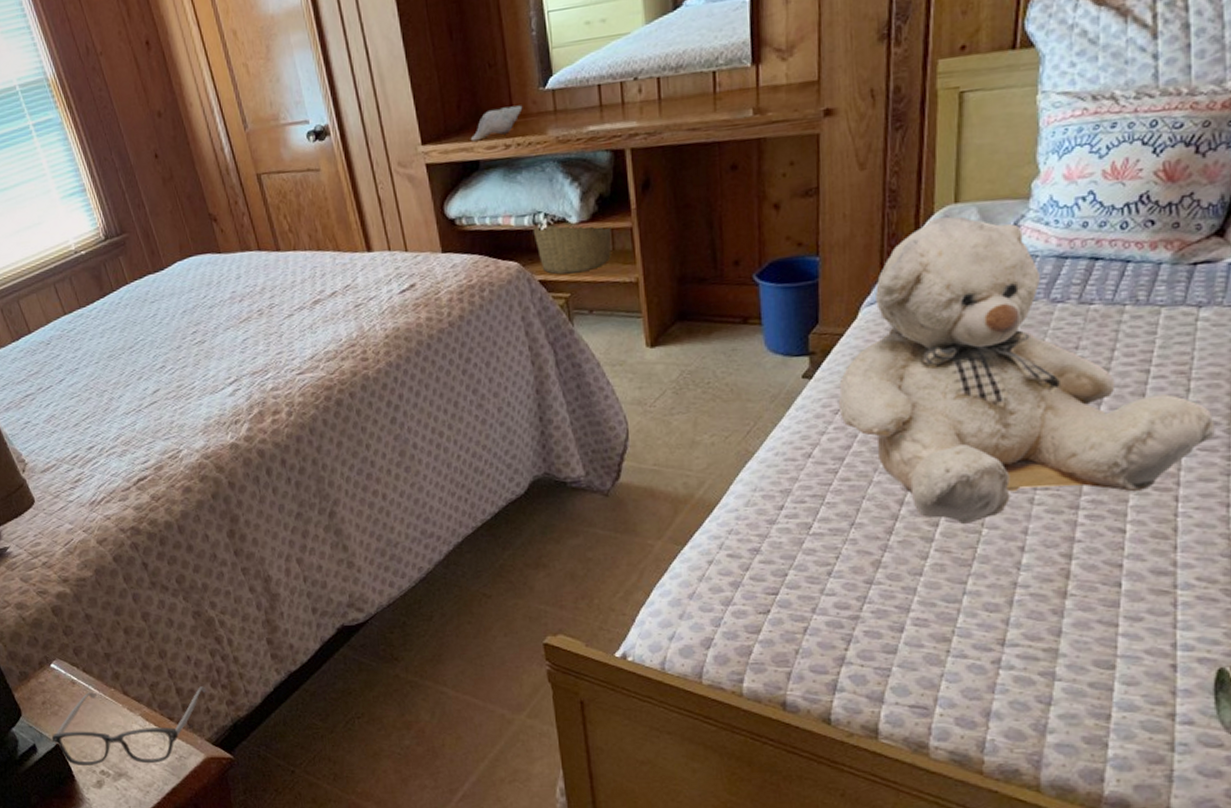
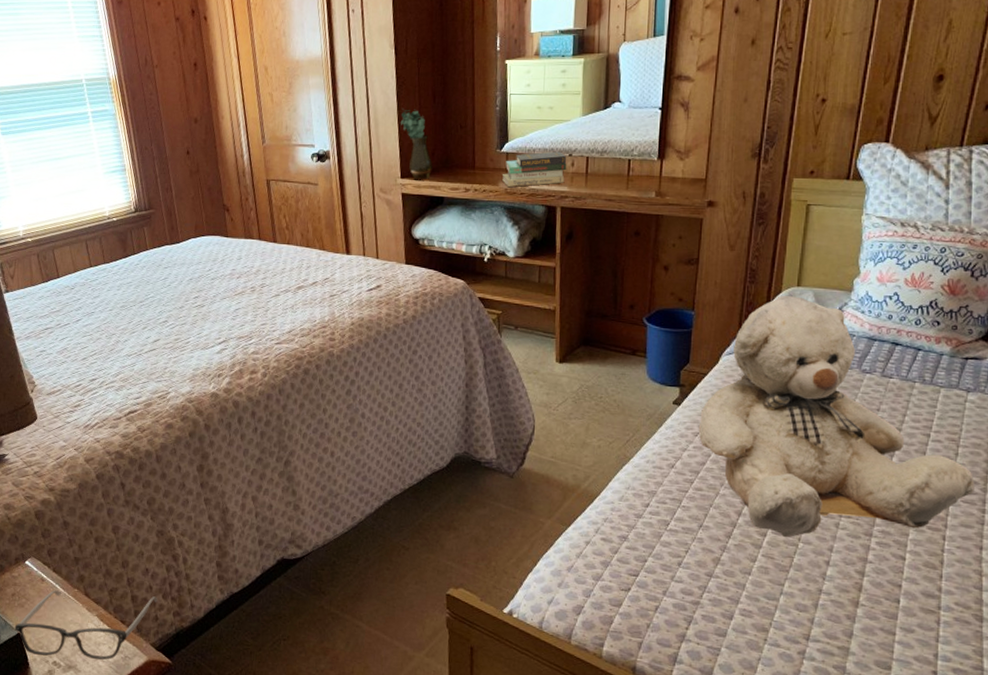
vase: none [411,52,460,145] -> present [401,107,433,180]
seashell: present [470,105,523,142] -> none [439,160,482,182]
basket: present [533,225,612,275] -> none [478,256,539,296]
books: none [549,76,633,135] -> present [501,151,567,188]

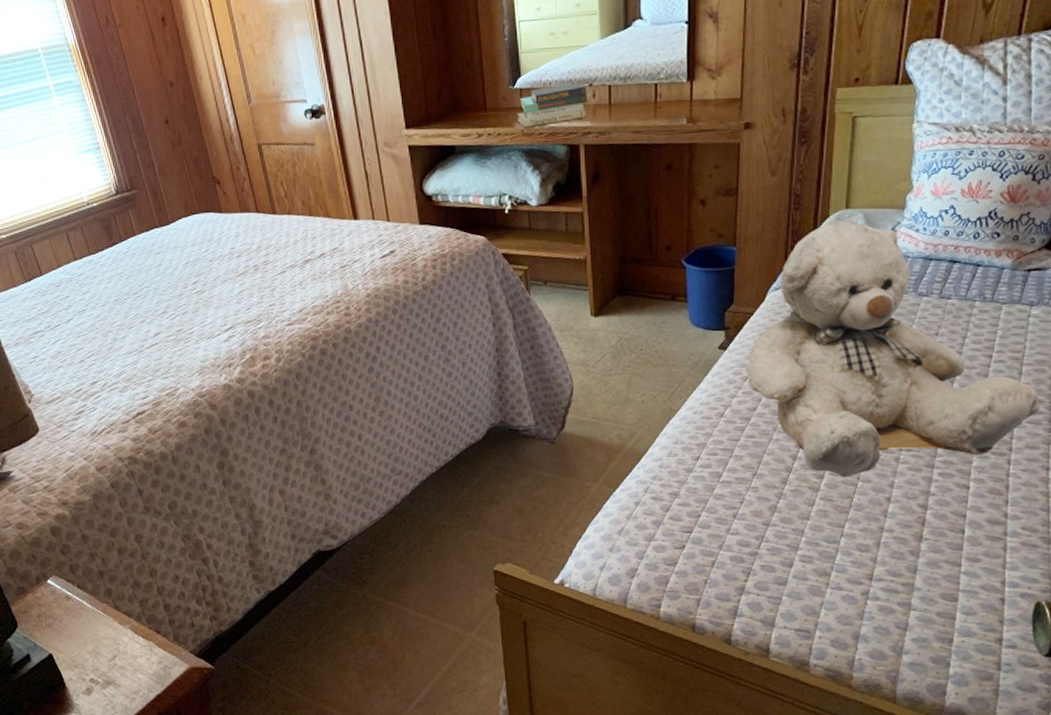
eyeglasses: present [14,590,158,661] -> none [45,603,192,675]
vase: present [401,107,433,180] -> none [400,48,440,130]

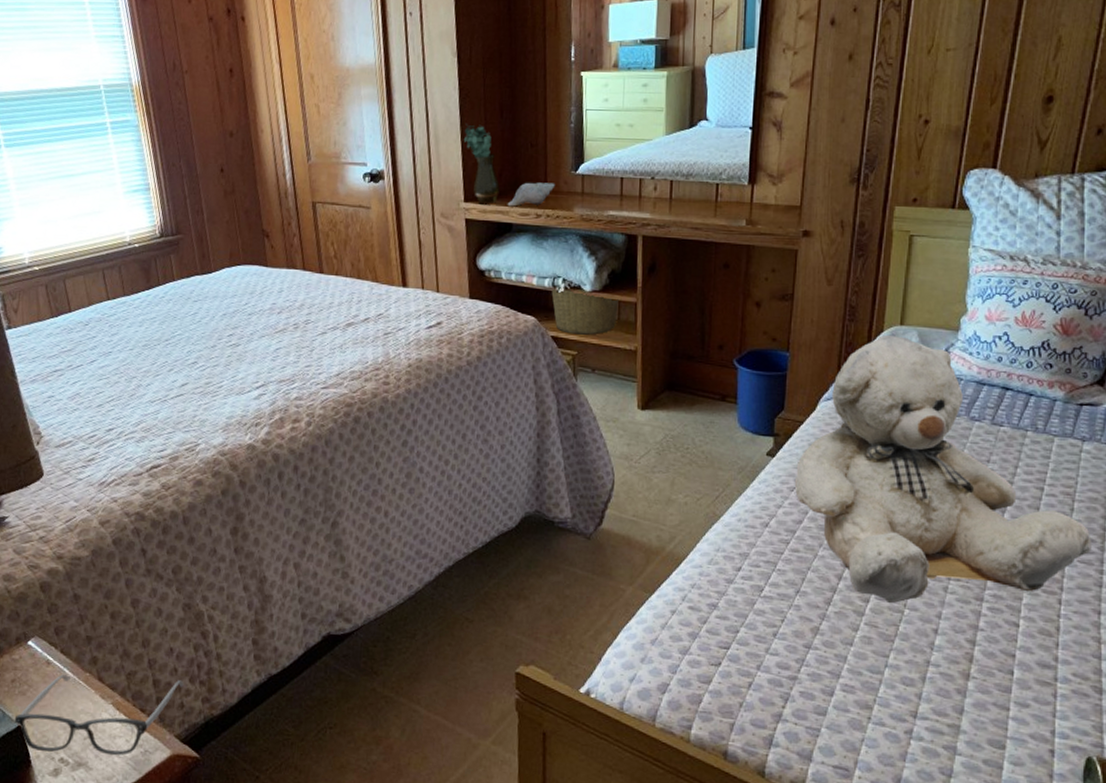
eyeglasses: none [45,603,192,675] -> present [14,674,184,756]
vase: none [400,48,440,130] -> present [464,123,500,205]
seashell: none [448,100,494,129] -> present [507,182,555,207]
basket: none [499,206,565,250] -> present [551,289,619,335]
books: present [516,82,588,128] -> none [577,174,649,214]

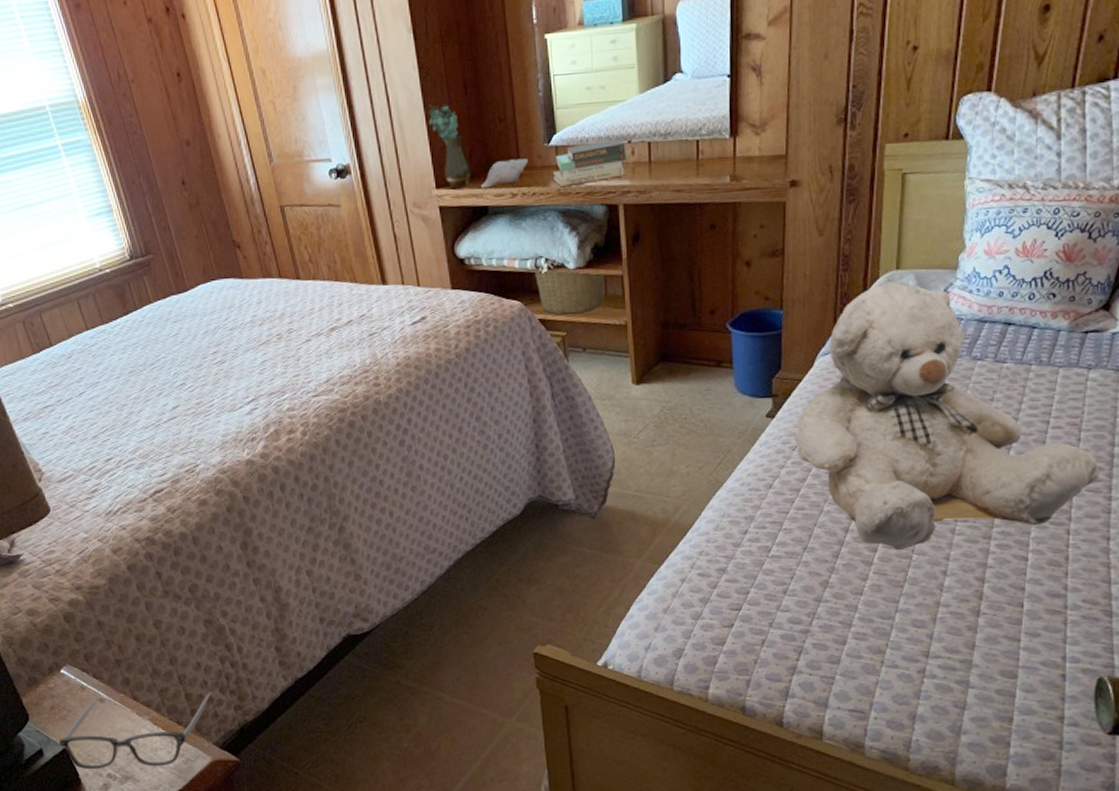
books: none [577,174,649,214] -> present [552,138,627,188]

